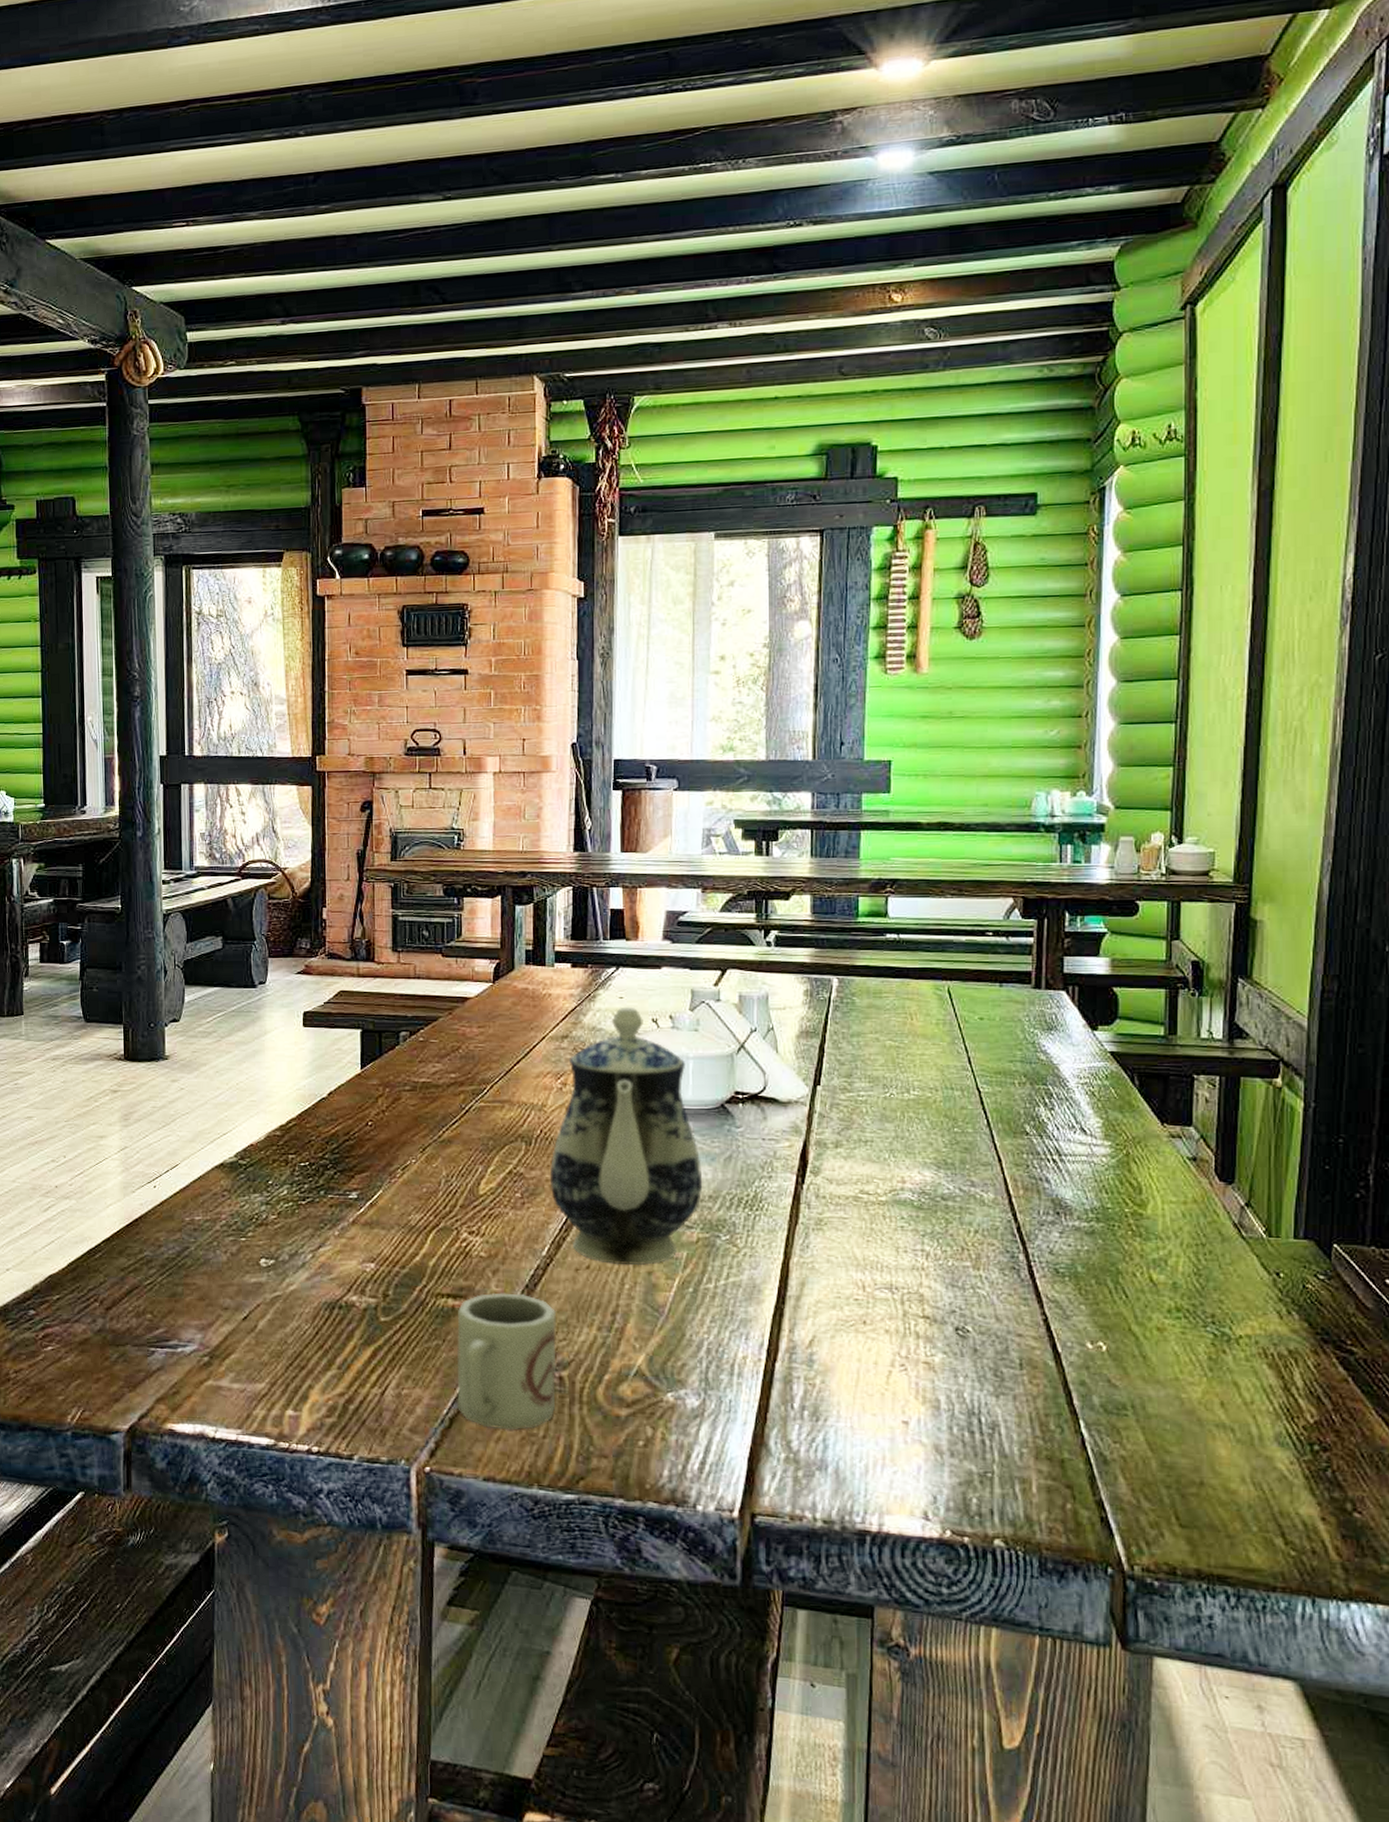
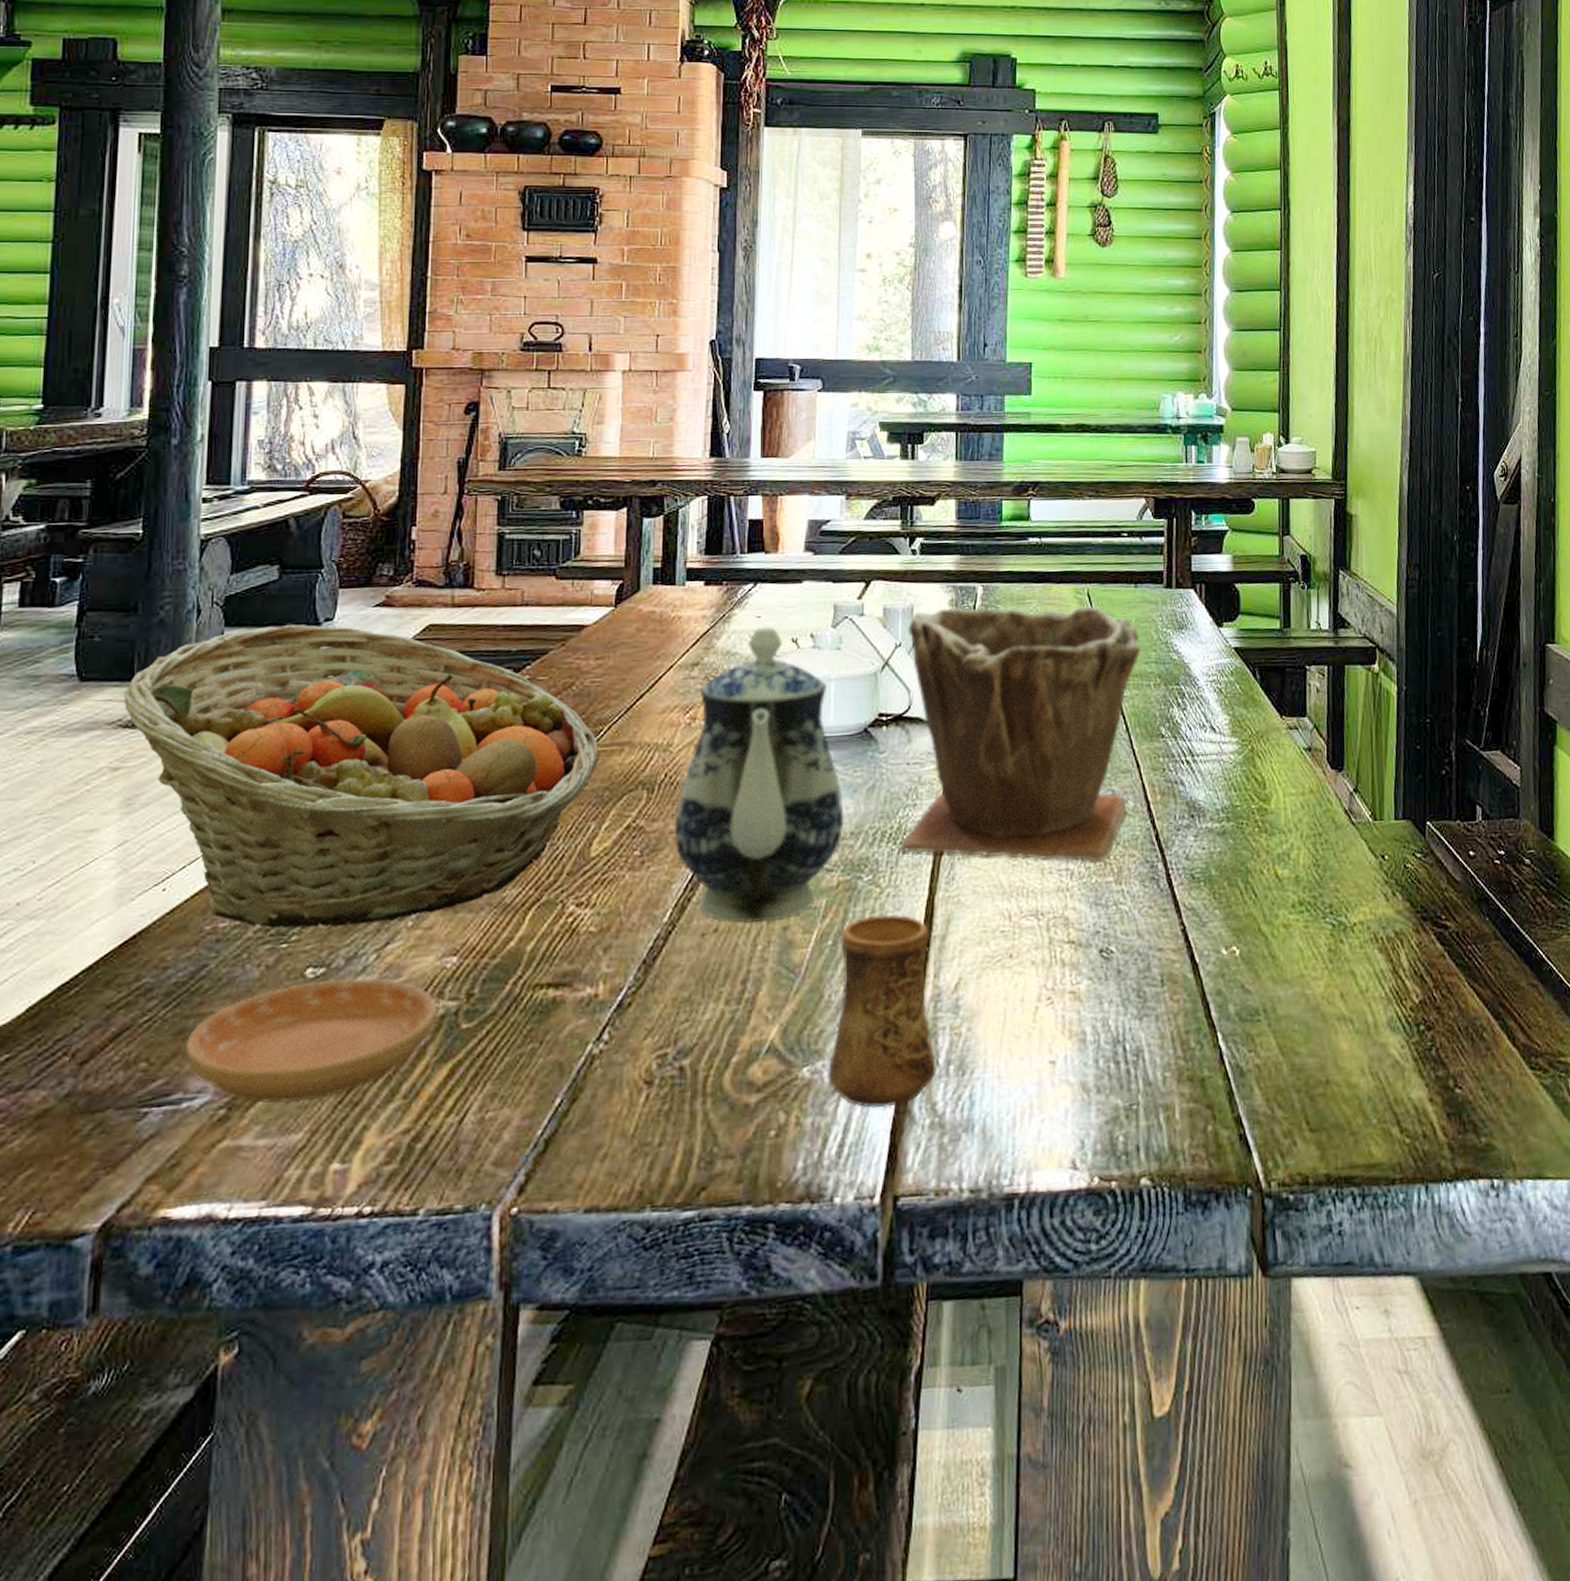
fruit basket: none [117,985,484,1229] -> present [124,624,599,928]
saucer: none [178,1269,360,1360] -> present [186,977,436,1103]
cup: present [456,1292,557,1430] -> none [555,971,679,1144]
cup: none [690,1270,791,1438] -> present [827,913,937,1108]
plant pot: none [754,998,1005,1247] -> present [898,606,1141,862]

